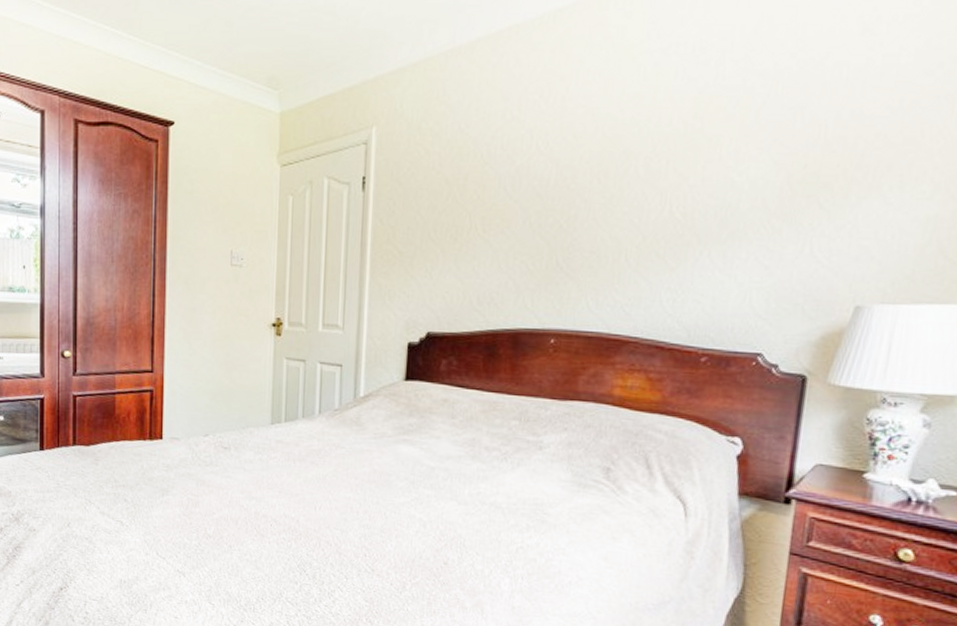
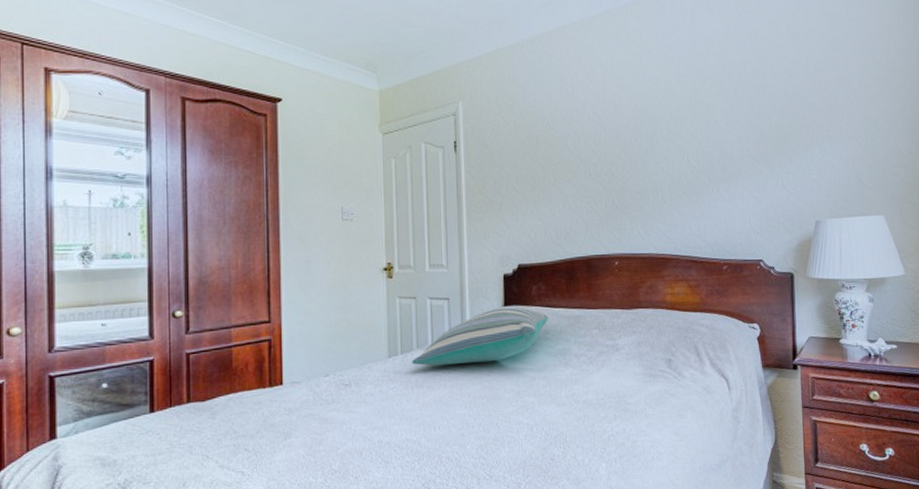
pillow: none [296,381,458,443] -> present [412,306,549,366]

